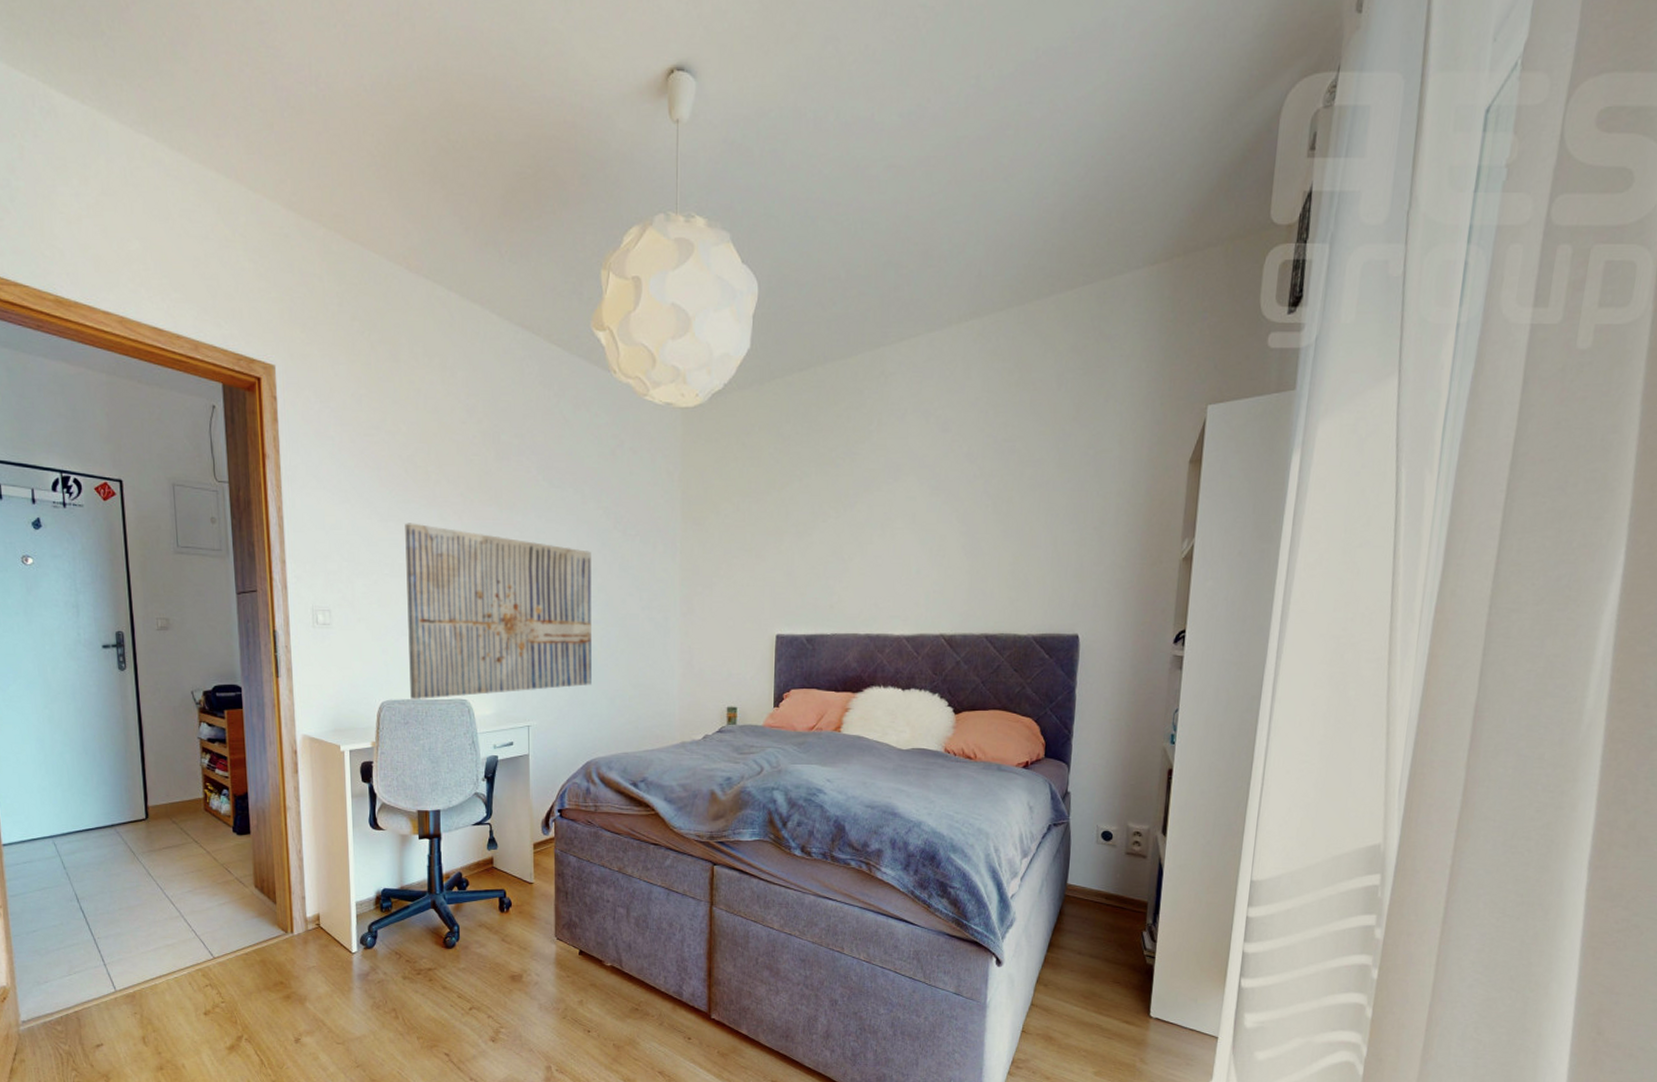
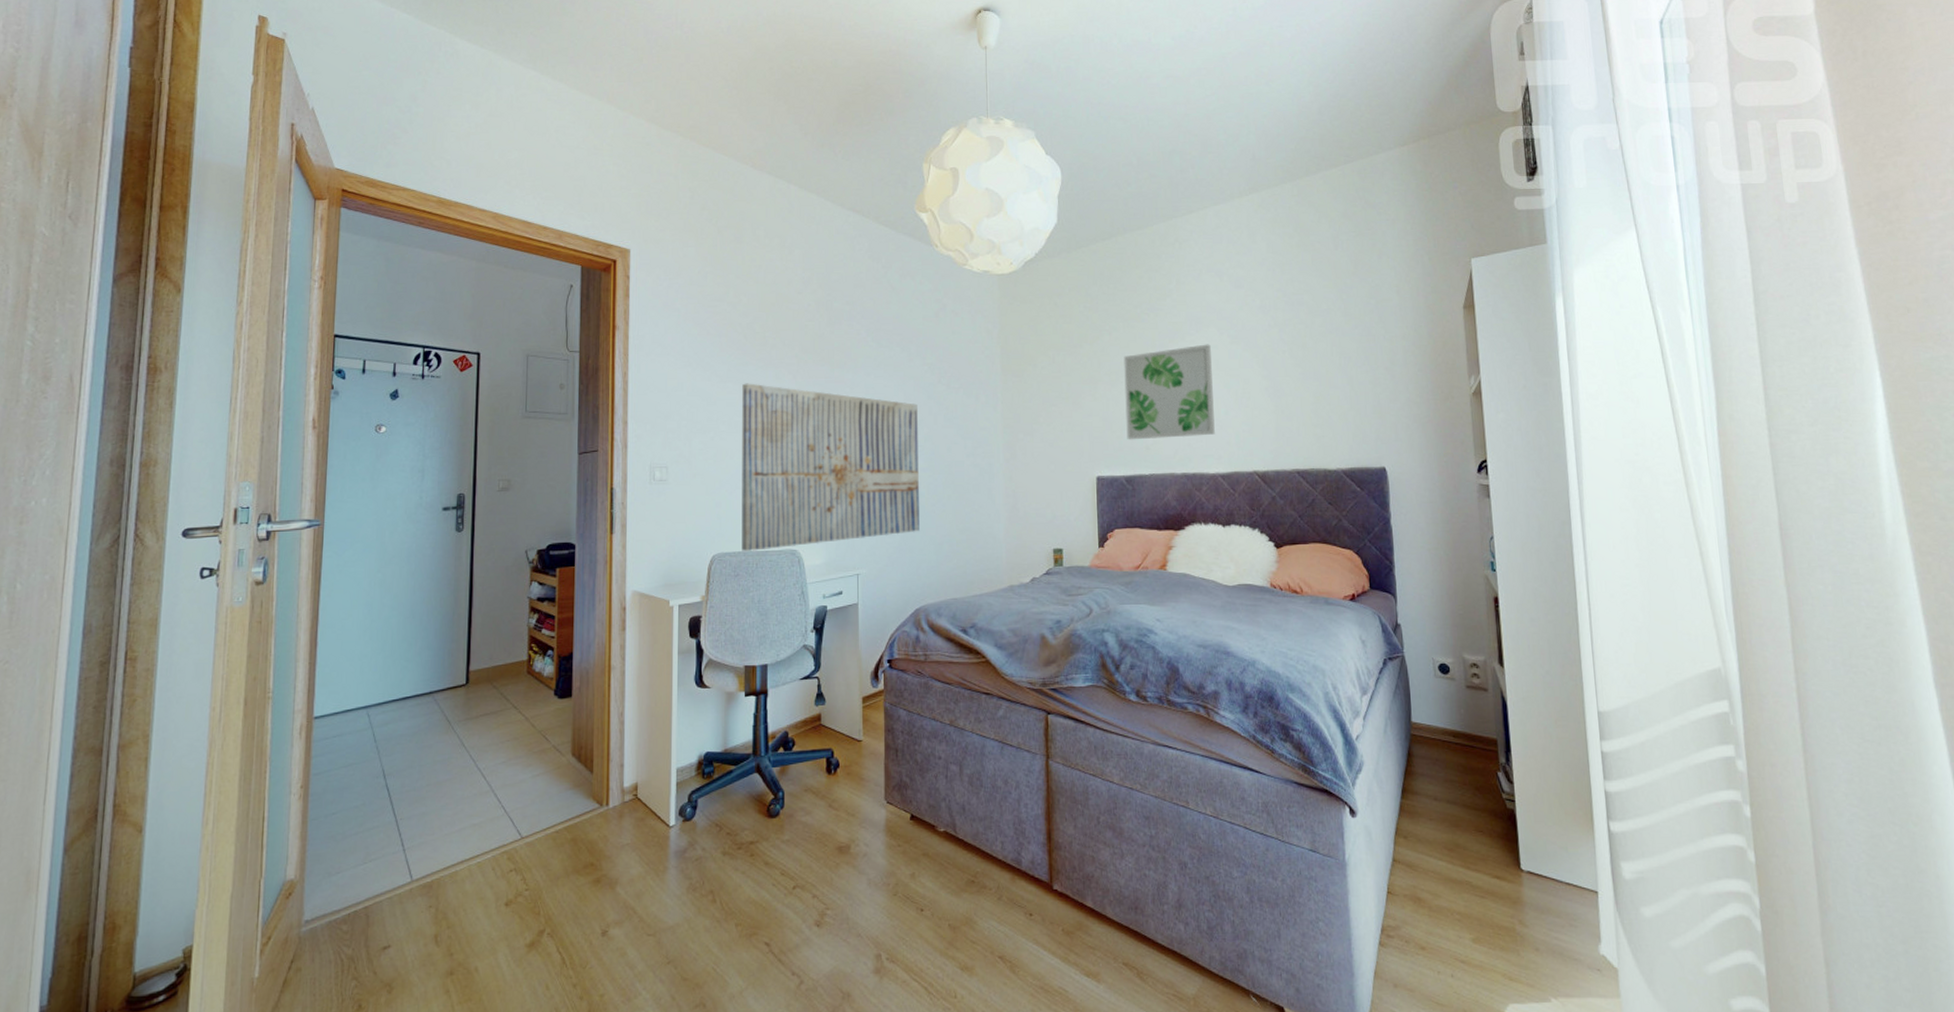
wall art: none [810,495,908,598] -> present [1124,344,1215,440]

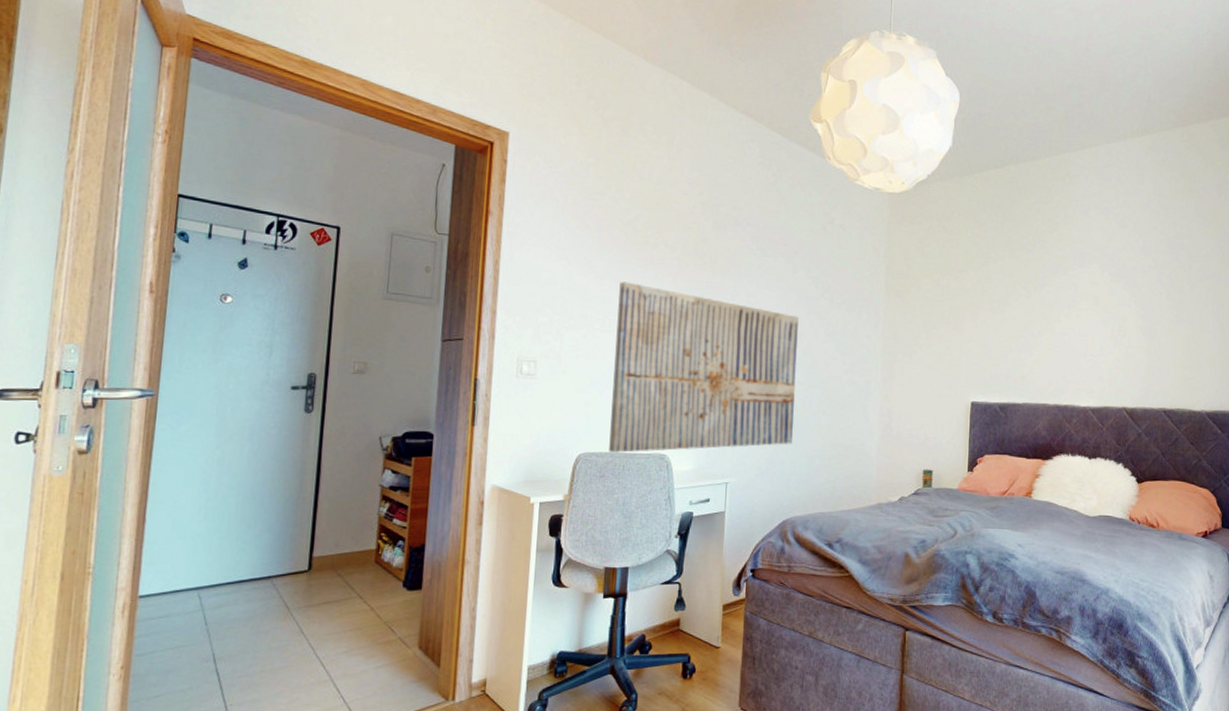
wall art: present [1124,344,1215,440] -> none [1004,279,1092,370]

